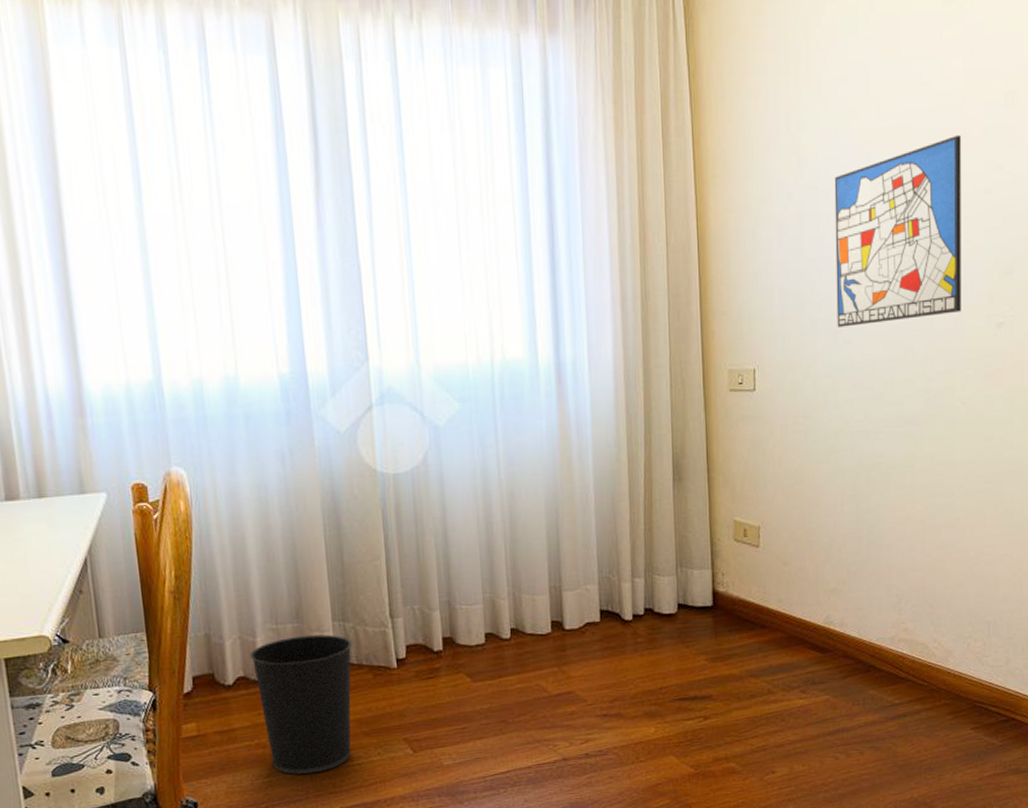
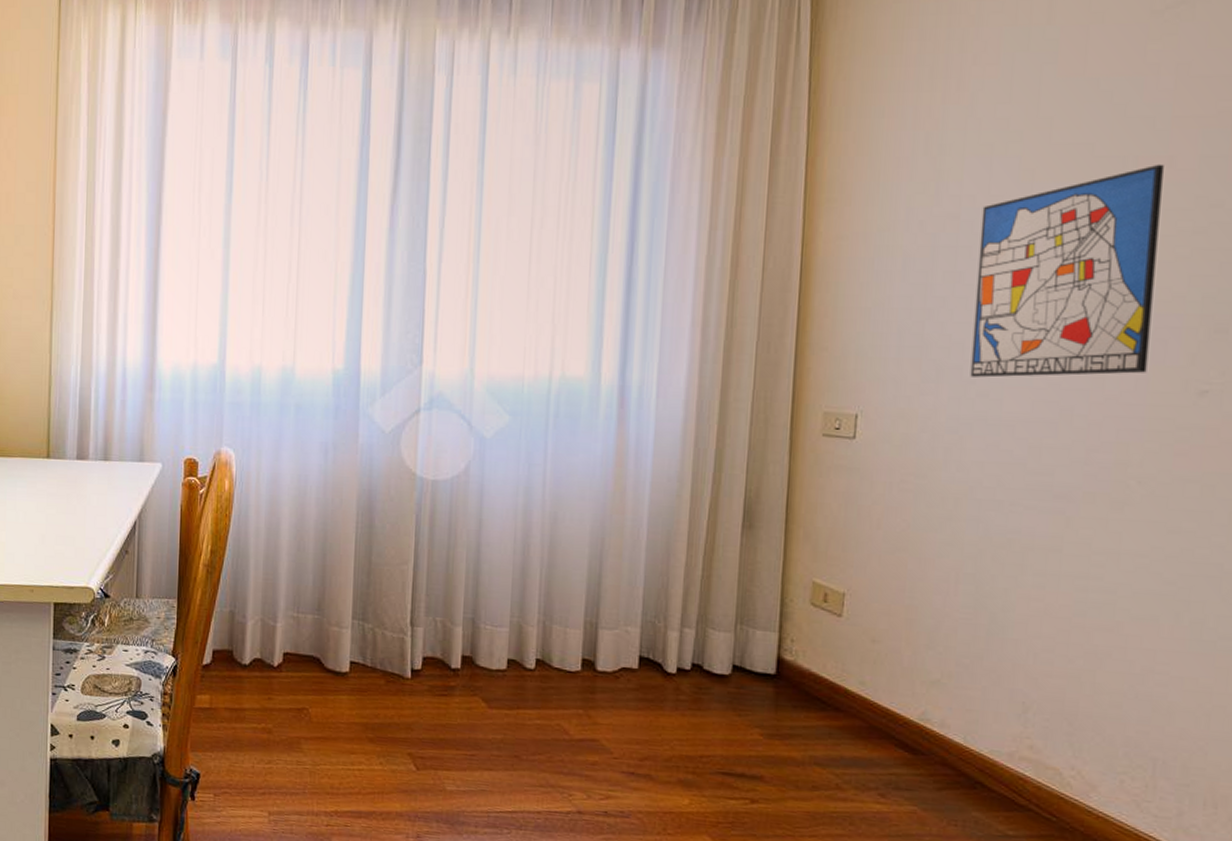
wastebasket: present [250,634,352,775] -> none [269,628,368,770]

